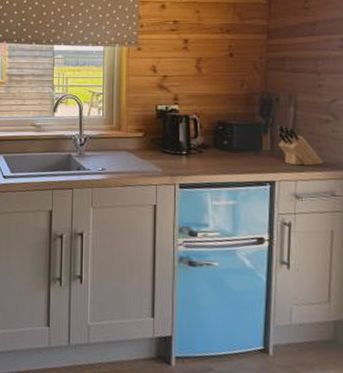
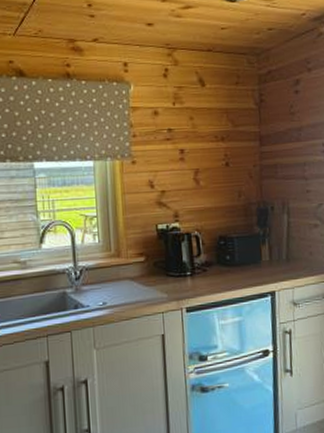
knife block: present [277,125,323,166] -> none [274,234,315,273]

